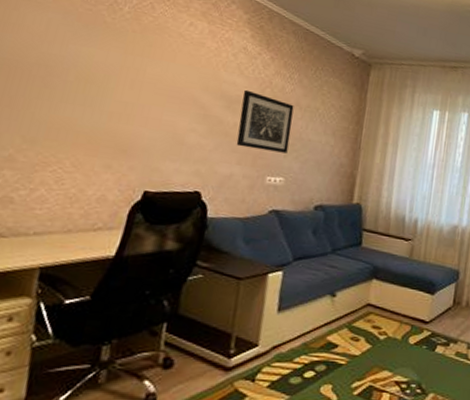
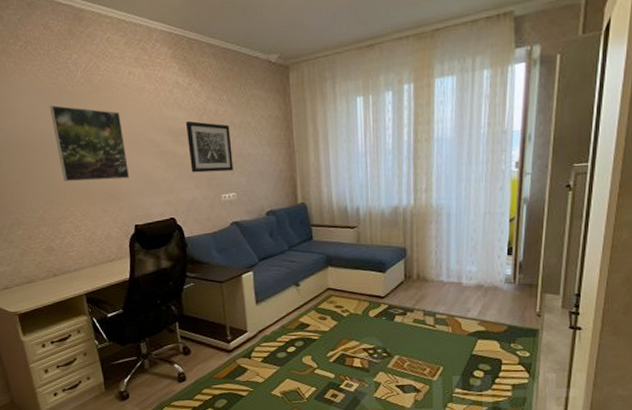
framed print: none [61,32,166,136] -> present [49,105,130,182]

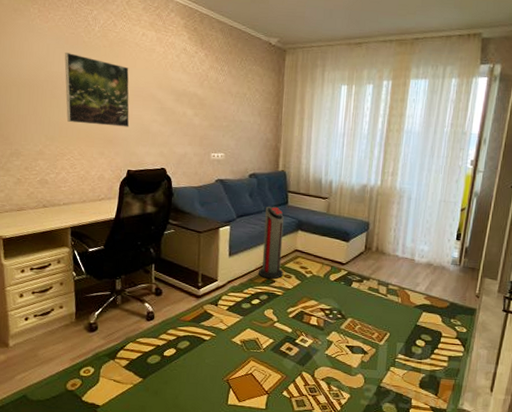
wall art: present [185,120,233,173] -> none [186,84,227,134]
air purifier: none [289,243,318,323] -> present [259,206,285,279]

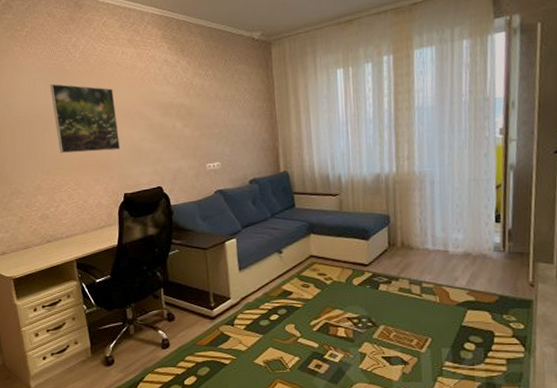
air purifier: present [259,206,285,279] -> none [272,211,301,291]

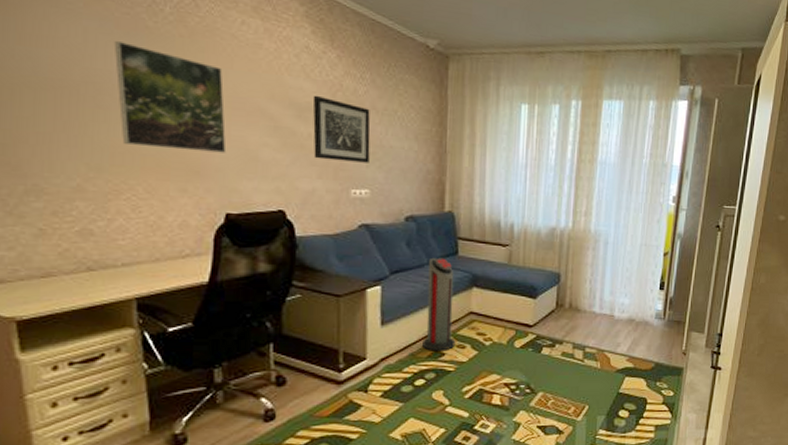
wall art: none [173,95,218,144] -> present [312,95,371,163]
air purifier: none [272,211,301,291] -> present [422,257,456,351]

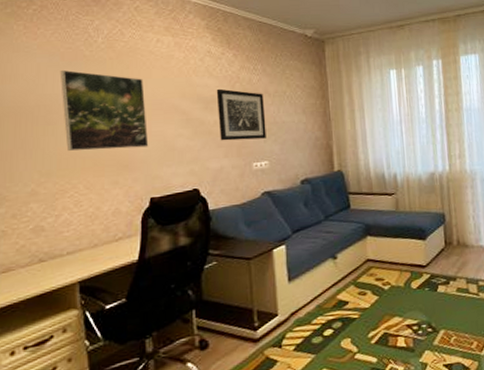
air purifier: present [422,257,456,351] -> none [325,213,357,301]

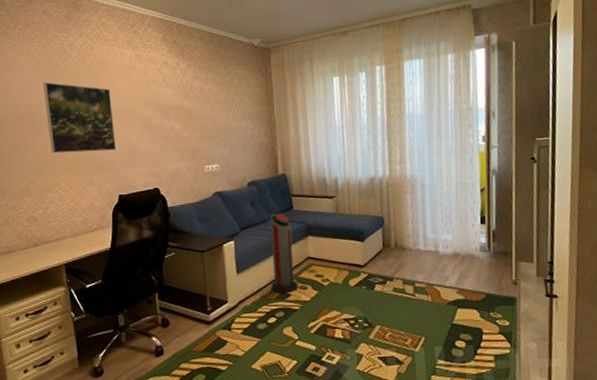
wall art: present [216,88,266,141] -> none [172,97,217,146]
air purifier: none [325,213,357,301] -> present [270,213,299,293]

